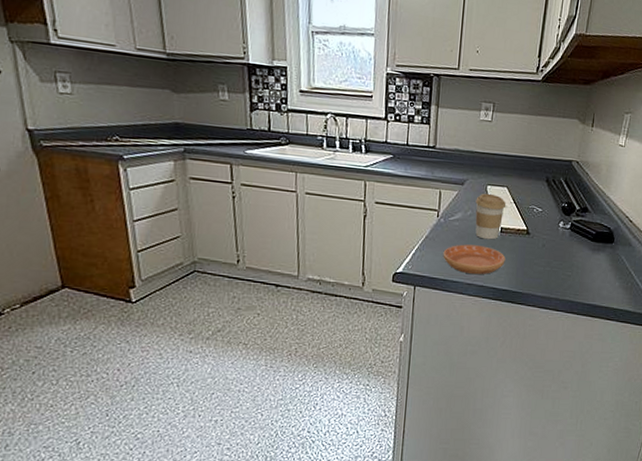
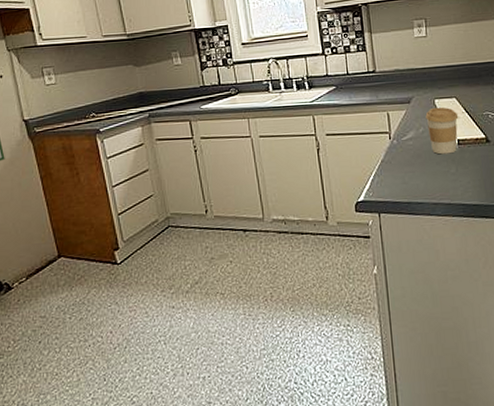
saucer: present [443,244,506,275] -> none [402,161,470,193]

